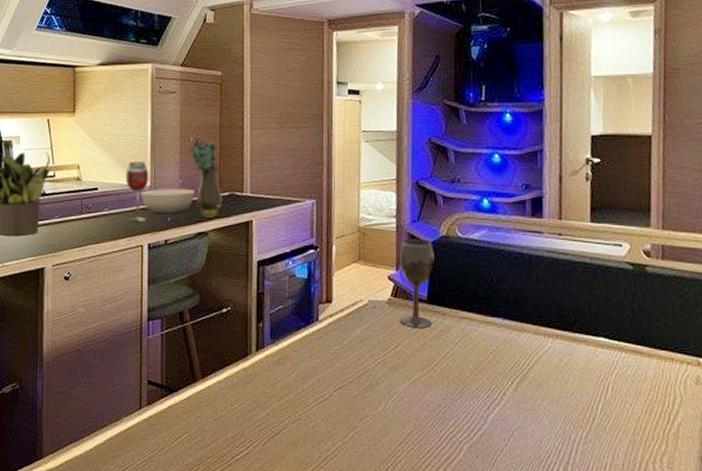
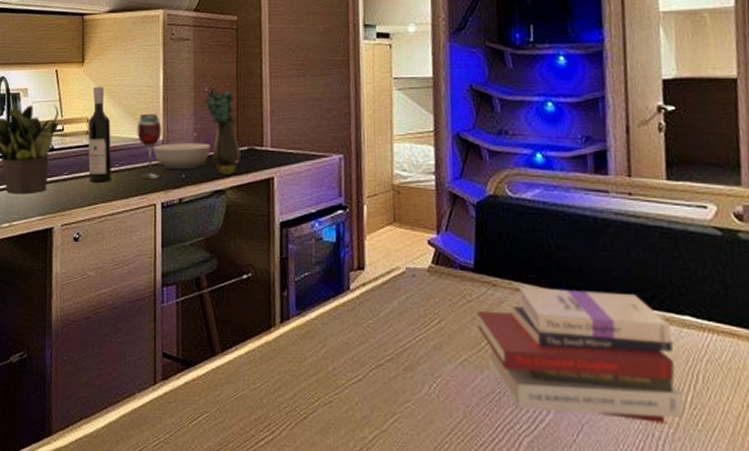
bottle: none [79,135,101,225] -> present [88,86,111,182]
wine glass: present [399,238,434,329] -> none [439,197,481,301]
books: none [428,316,596,428] -> present [477,287,684,423]

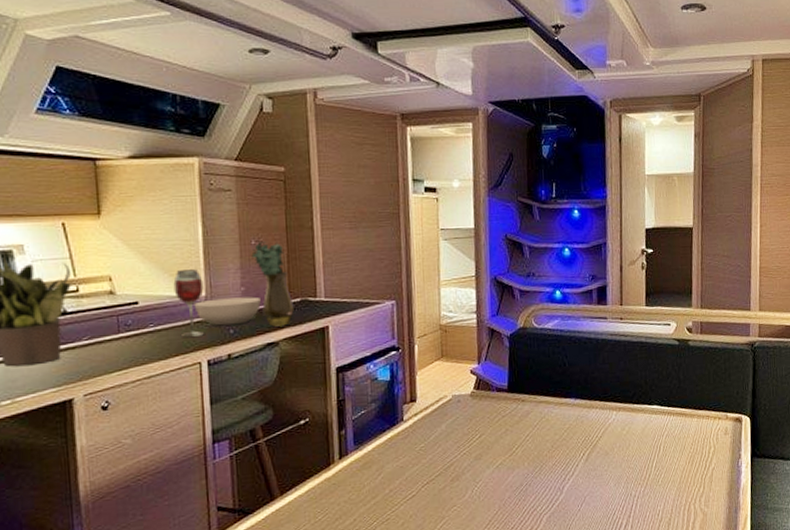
bottle: present [88,86,111,182] -> none [111,240,145,346]
books: present [477,287,684,423] -> none [509,394,651,495]

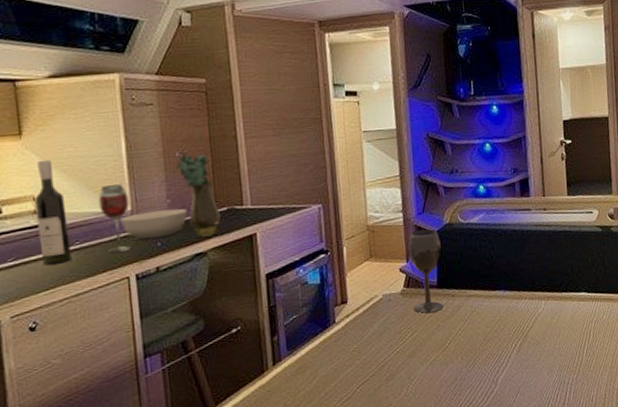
bottle: none [111,240,145,346] -> present [34,159,72,265]
wine glass: none [480,332,514,417] -> present [408,229,443,314]

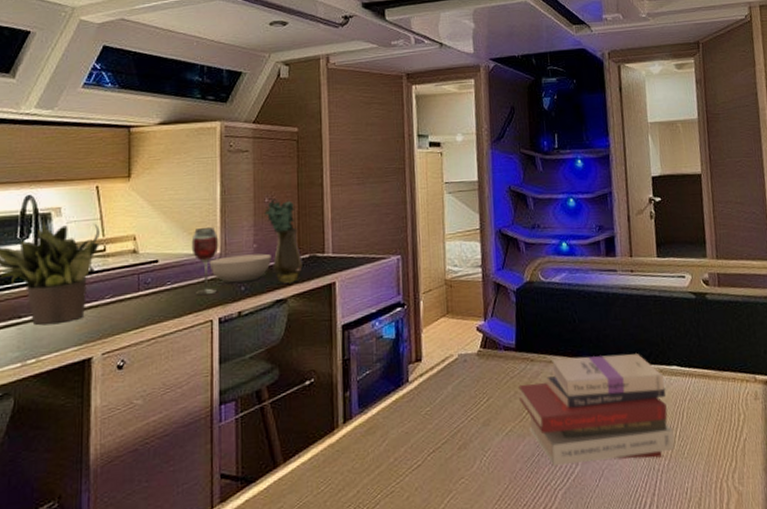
bottle: present [34,159,72,265] -> none [135,201,162,304]
wine glass: present [408,229,443,314] -> none [486,286,521,378]
books: none [441,284,583,388] -> present [518,354,675,467]

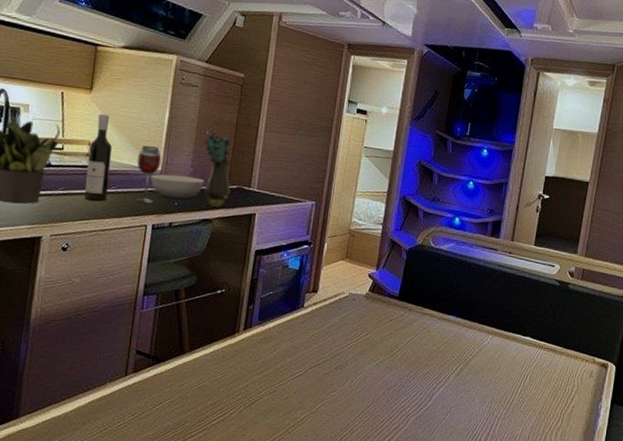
bottle: none [135,201,162,304] -> present [84,113,112,202]
books: present [518,354,675,467] -> none [393,312,518,407]

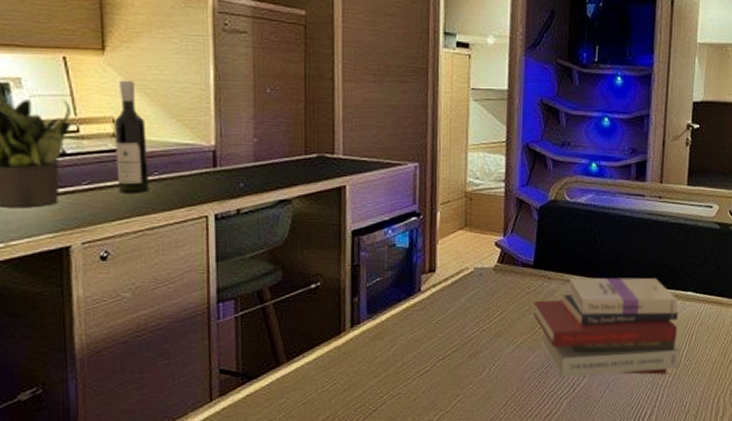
wineglass: present [135,145,162,204] -> none [181,116,214,189]
bowl: present [150,174,206,200] -> none [202,149,275,178]
vase: present [204,130,231,207] -> none [266,87,310,183]
books: none [393,312,518,407] -> present [533,277,681,378]

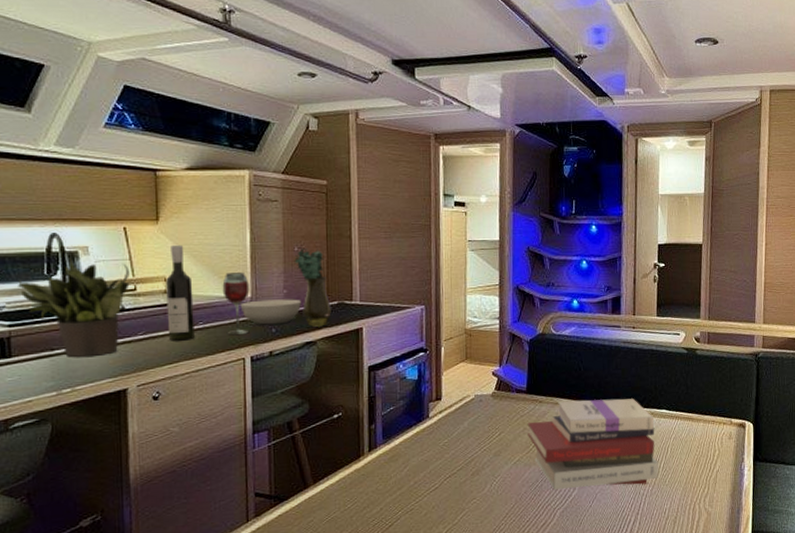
wineglass: none [181,116,214,189] -> present [222,273,250,336]
bowl: none [202,149,275,178] -> present [240,299,302,325]
vase: none [266,87,310,183] -> present [294,246,332,327]

